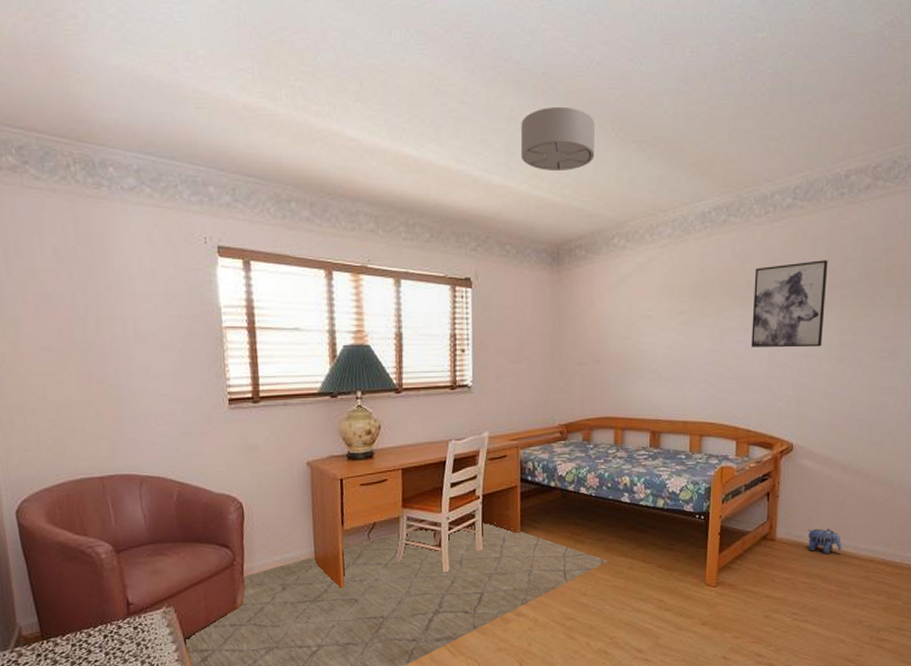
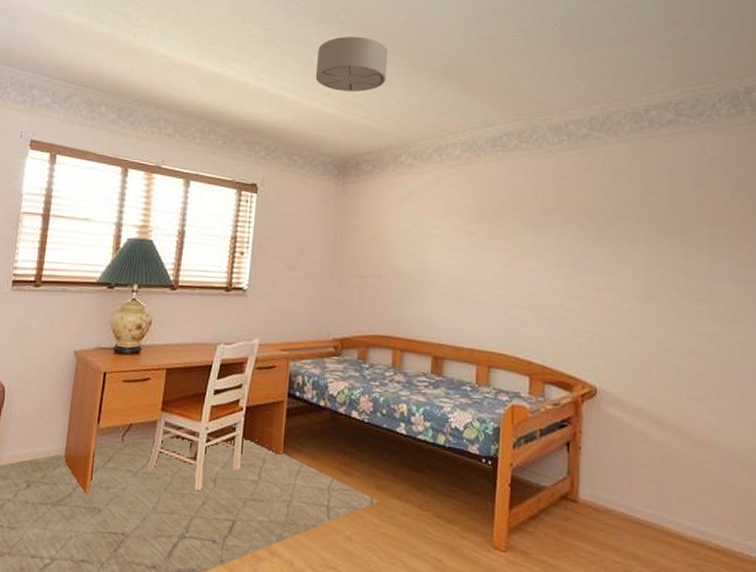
wall art: present [751,260,828,348] -> none [546,191,630,282]
plush toy: present [808,528,842,554] -> none [618,494,663,529]

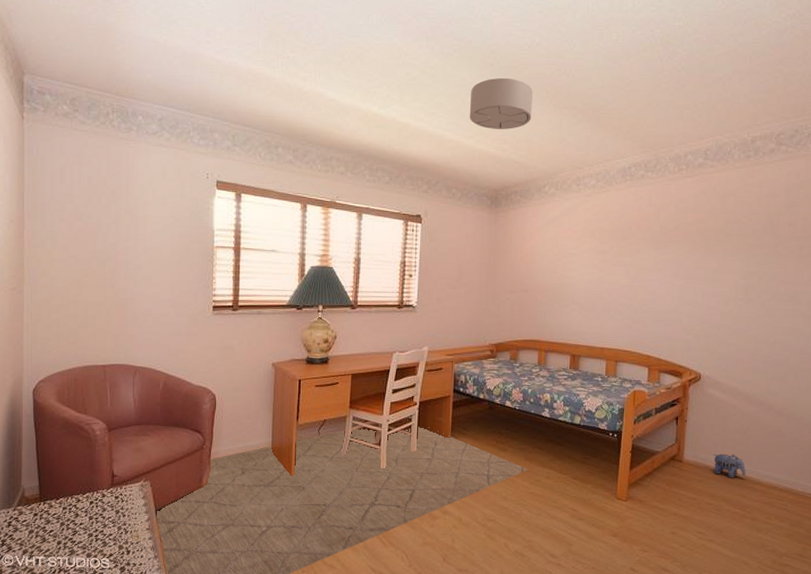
plush toy: none [618,494,663,529] -> present [713,453,746,478]

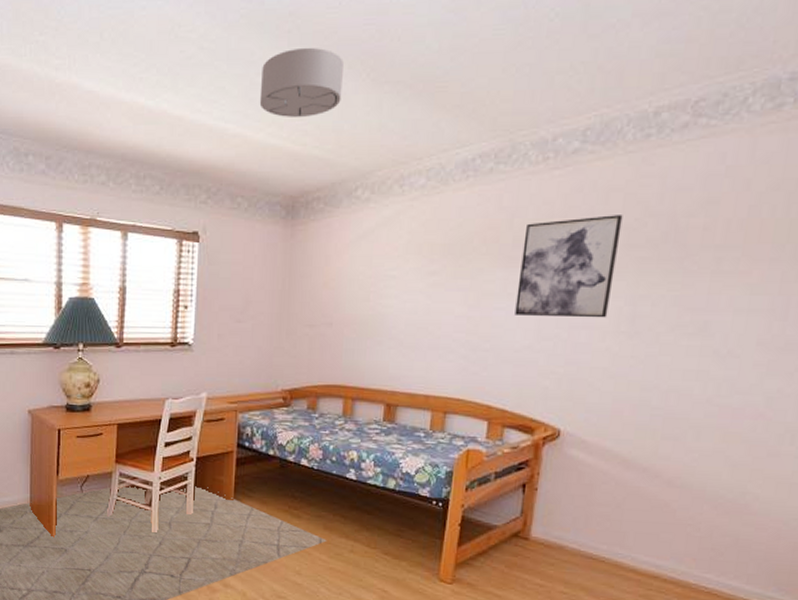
wall art: none [664,212,735,288] -> present [515,215,623,318]
plush toy: present [713,453,746,478] -> none [571,531,617,563]

